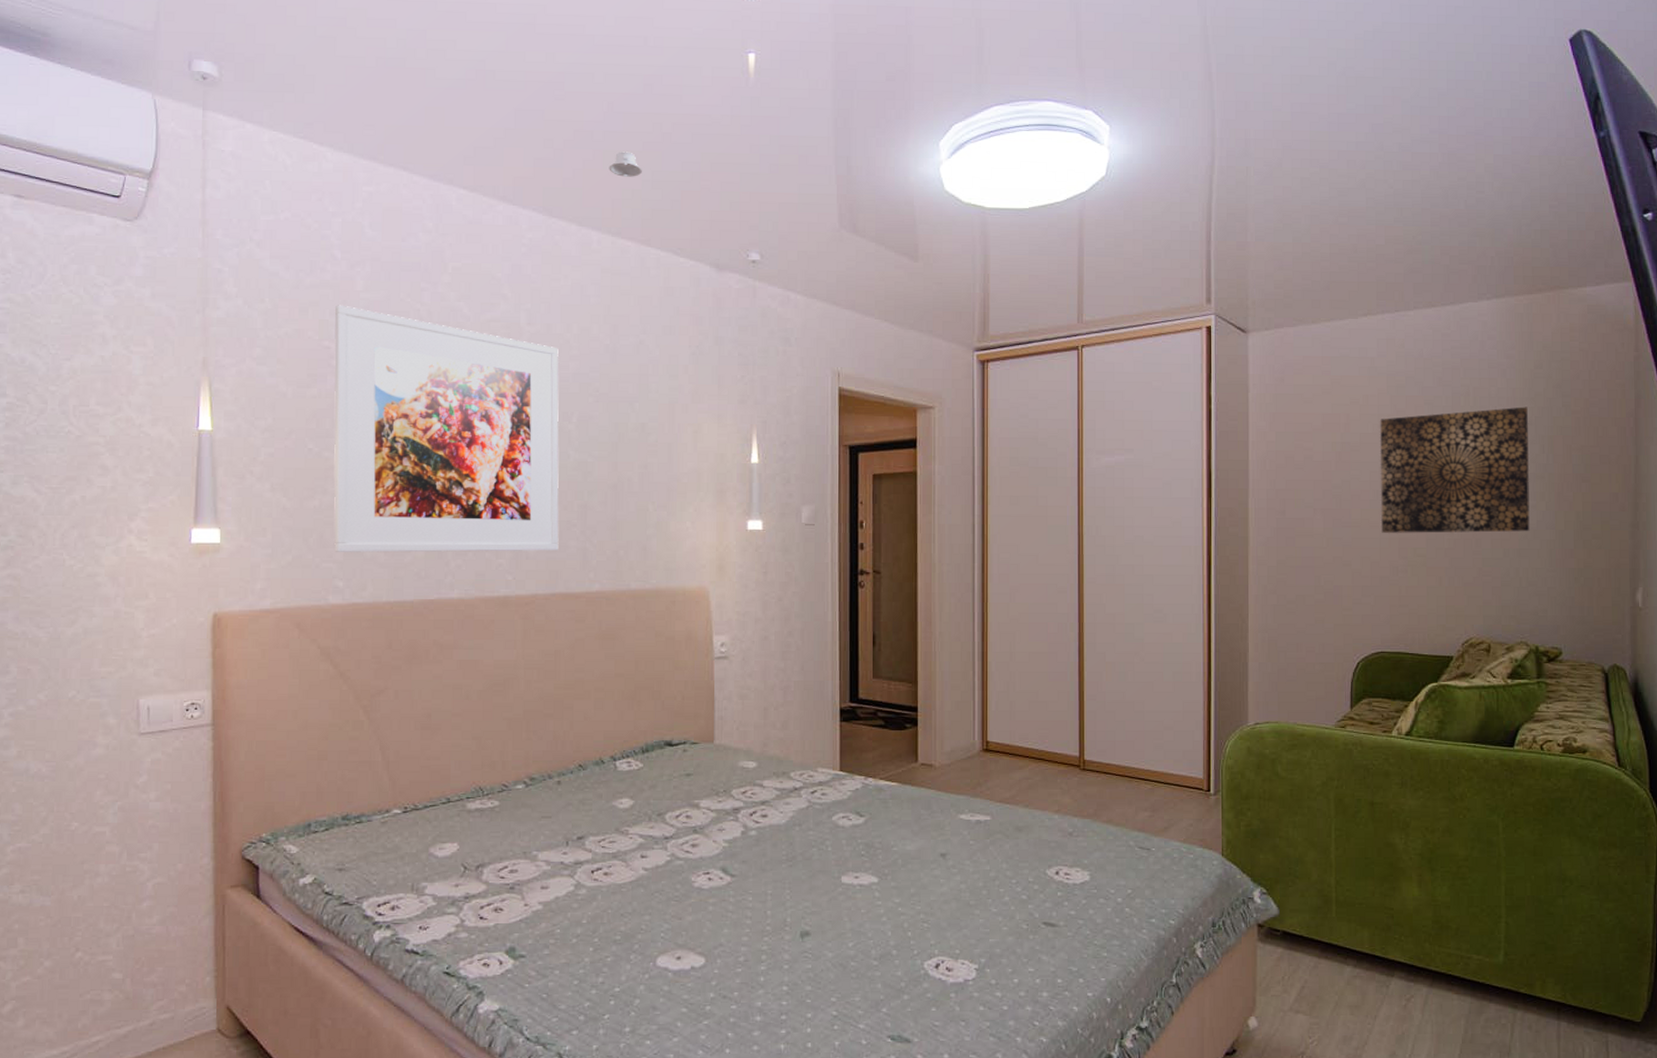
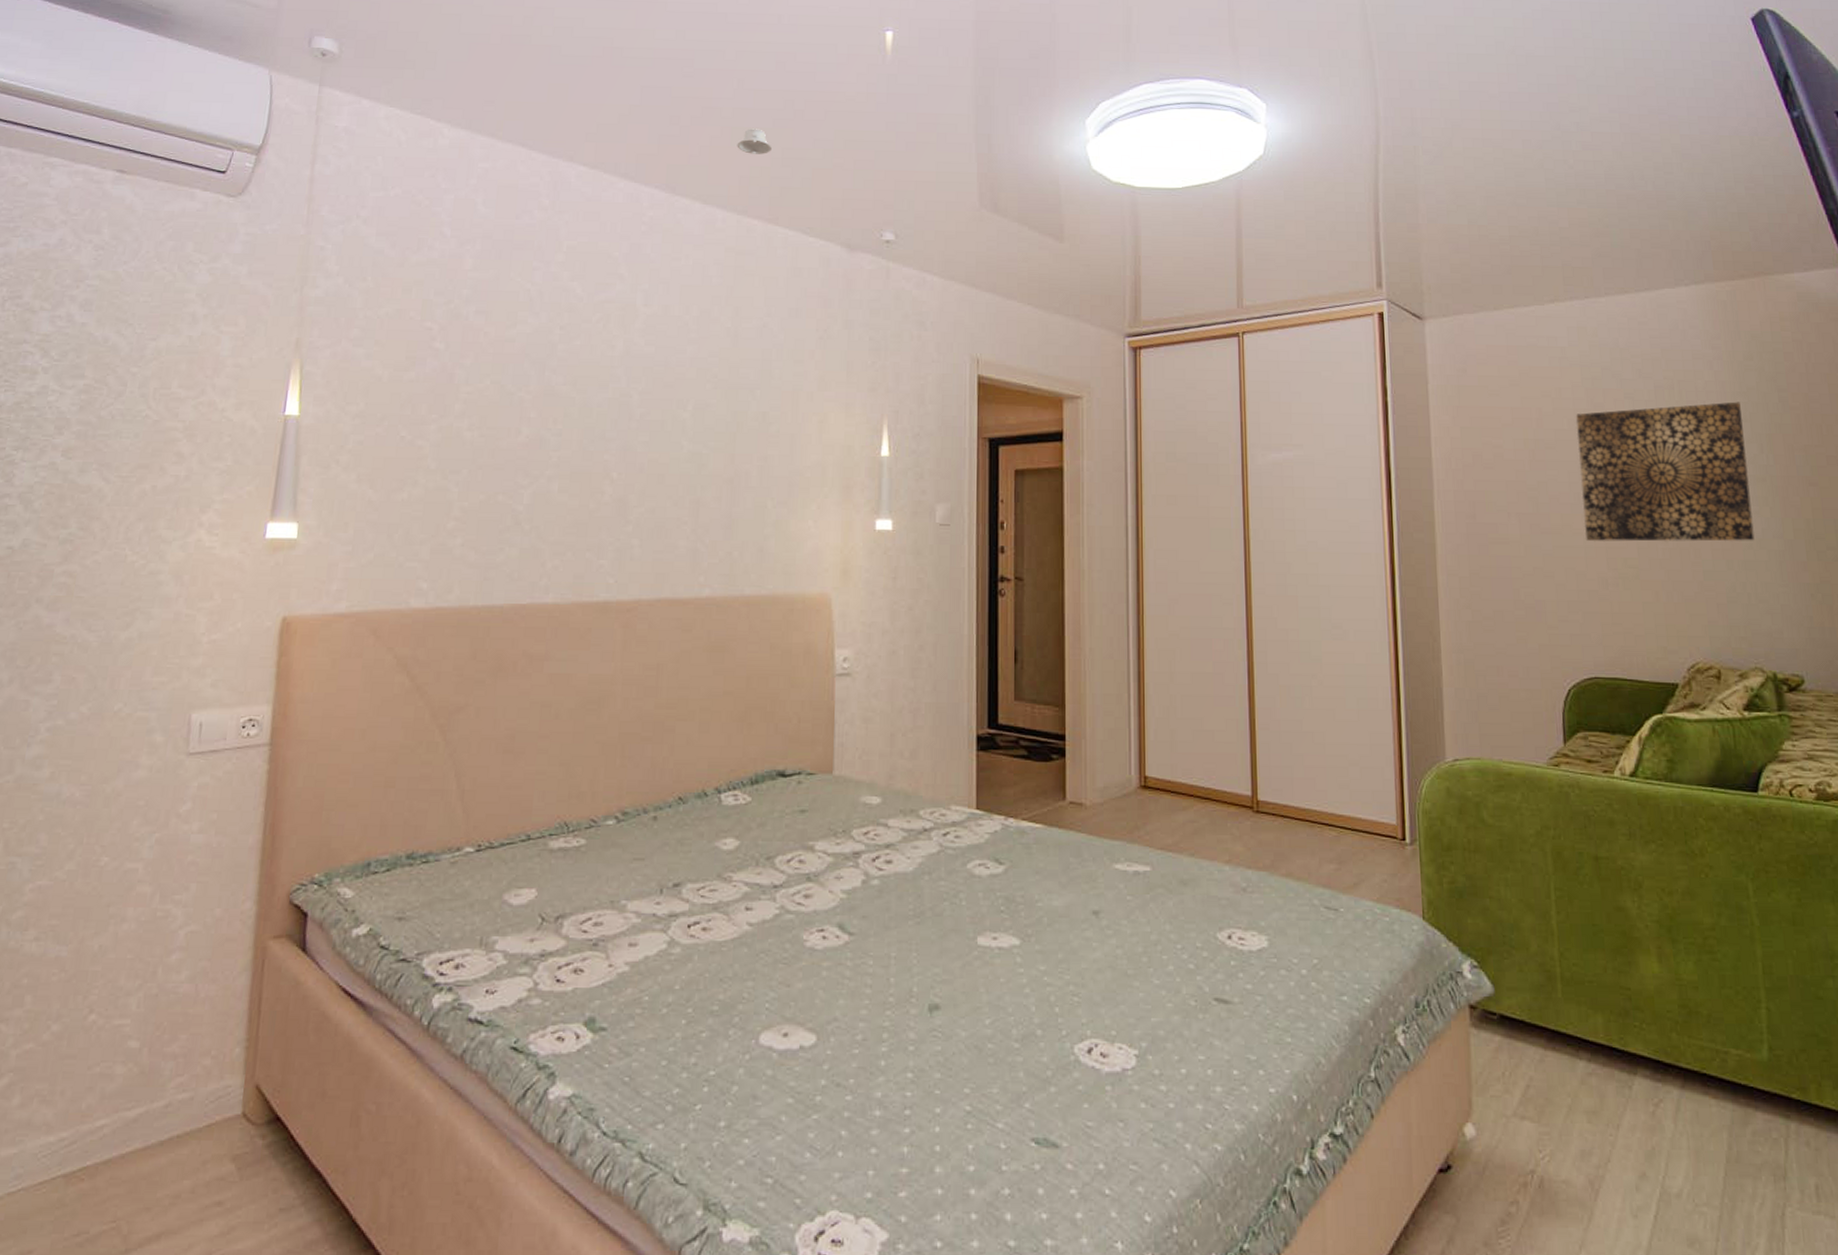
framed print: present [334,305,559,553] -> none [420,284,676,552]

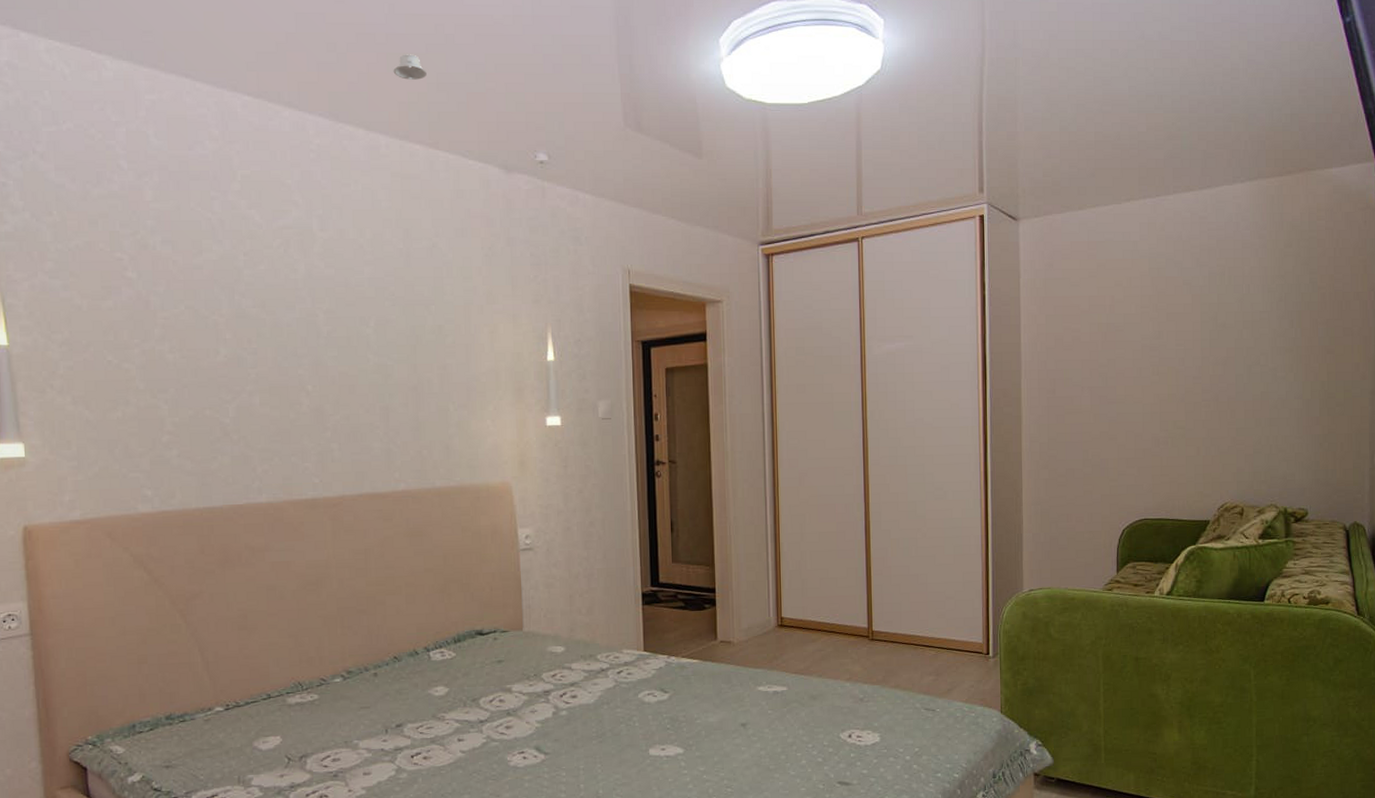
wall art: present [1576,401,1755,542] -> none [1143,284,1280,409]

